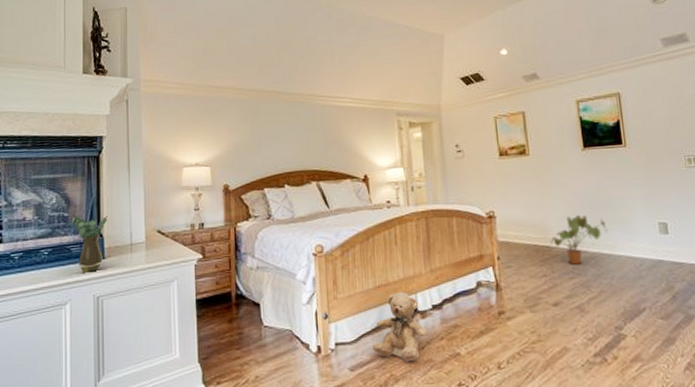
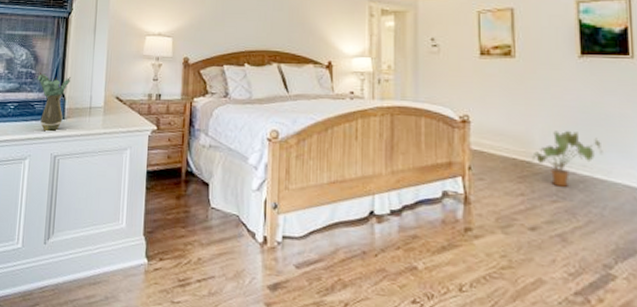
teddy bear: present [371,291,428,362] -> none [321,190,383,268]

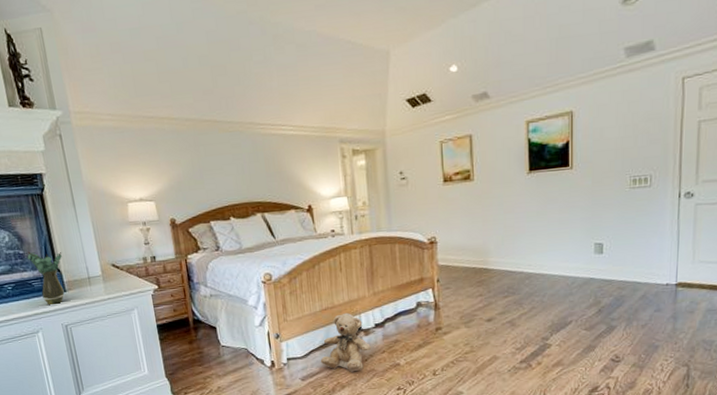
teddy bear: none [321,190,383,268] -> present [320,312,371,372]
house plant: present [532,130,603,187] -> none [489,238,545,285]

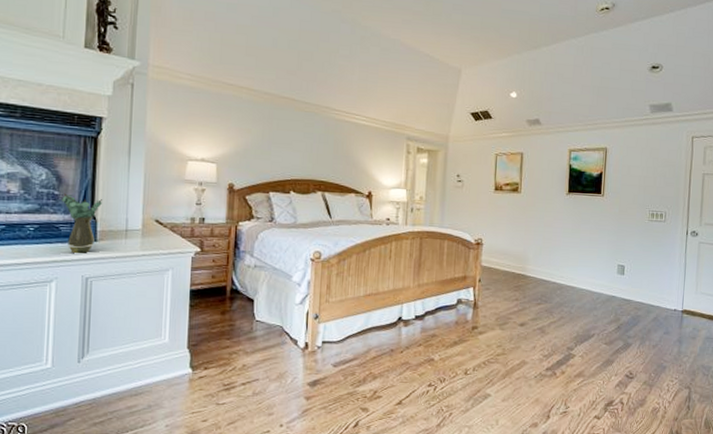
teddy bear: present [320,312,371,372] -> none [355,301,408,363]

